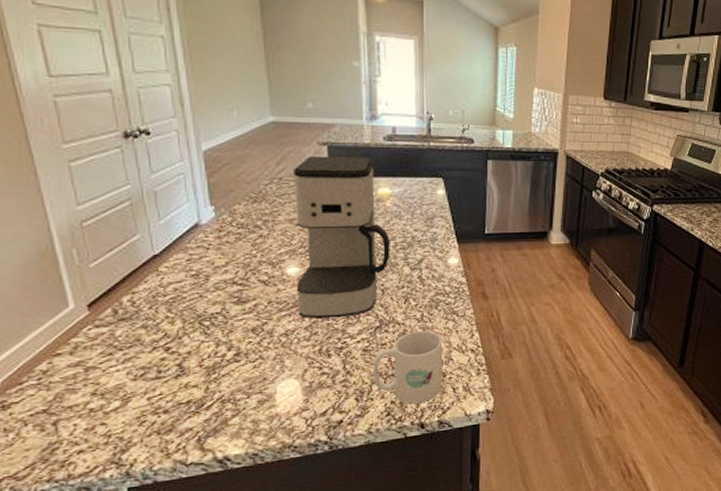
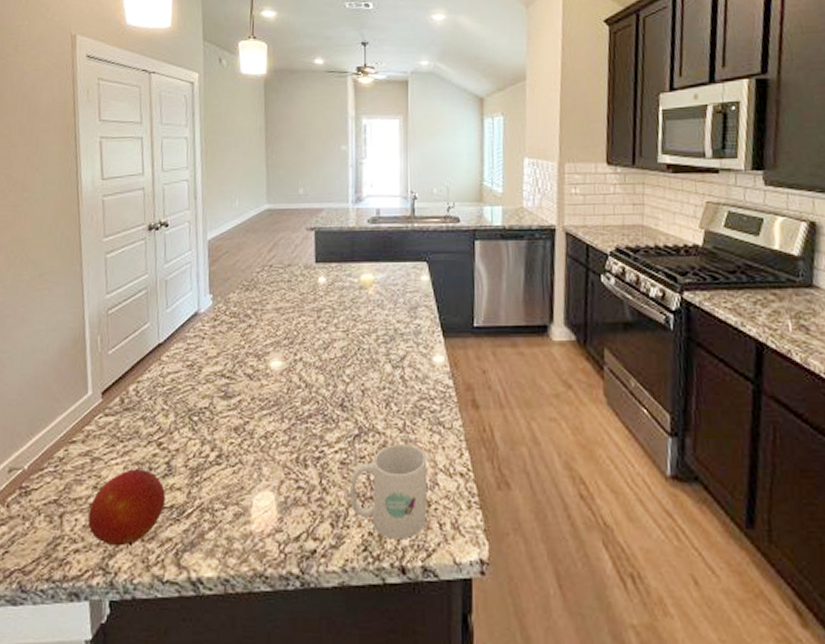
fruit: none [89,372,182,443] -> present [88,469,166,547]
coffee maker: present [294,156,391,319] -> none [278,241,372,421]

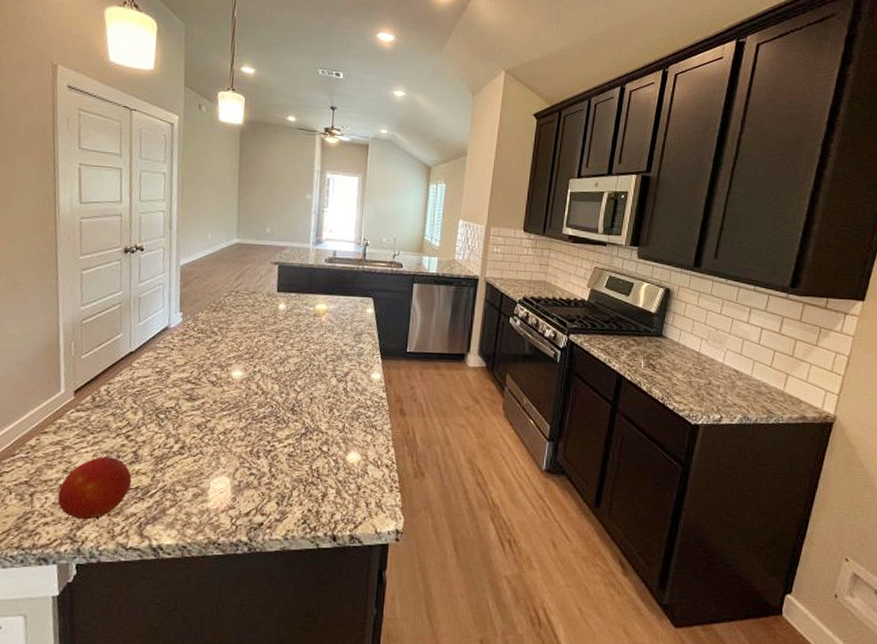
mug: present [350,444,428,540] -> none [294,441,361,515]

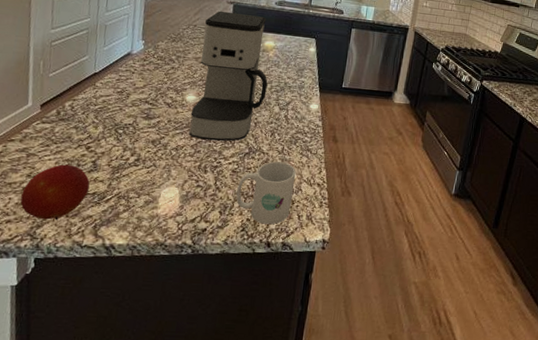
coffee maker: none [237,273,322,422] -> present [189,10,268,141]
mug: none [294,441,361,515] -> present [236,161,296,225]

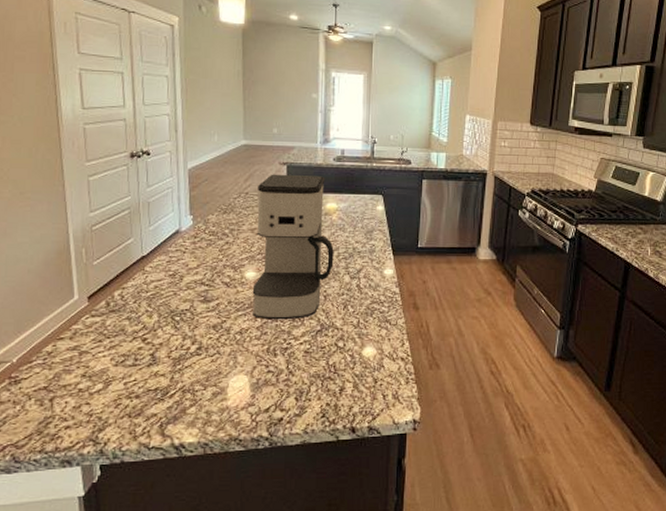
fruit: present [20,164,90,221] -> none [78,360,151,422]
mug: present [236,161,296,225] -> none [312,337,376,408]

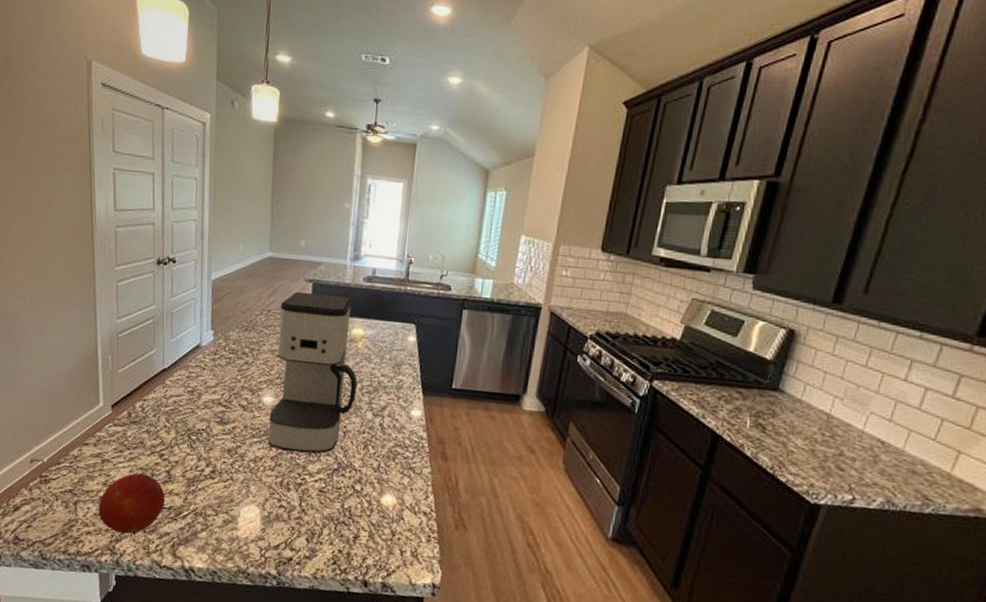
fruit: none [78,360,151,422] -> present [98,473,166,536]

